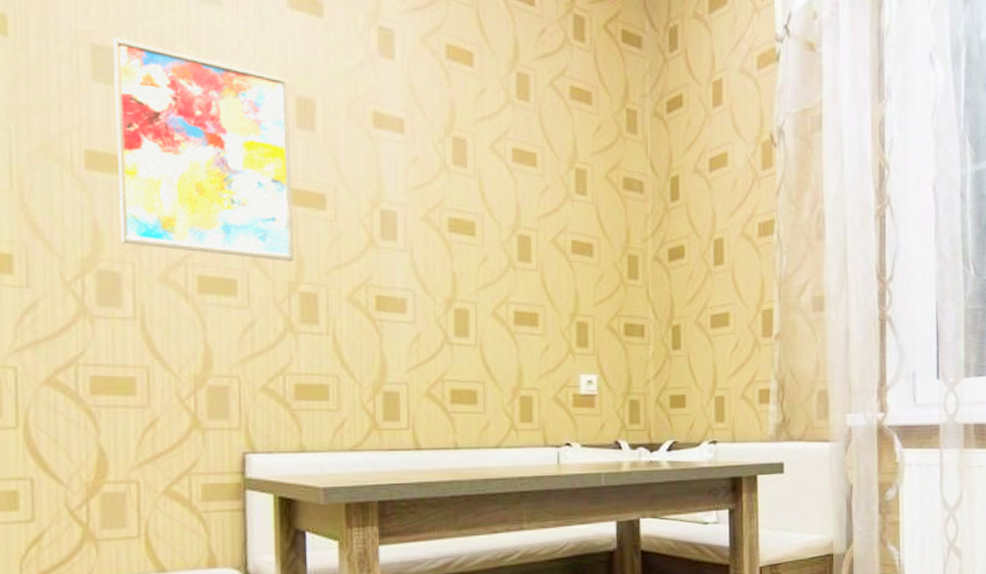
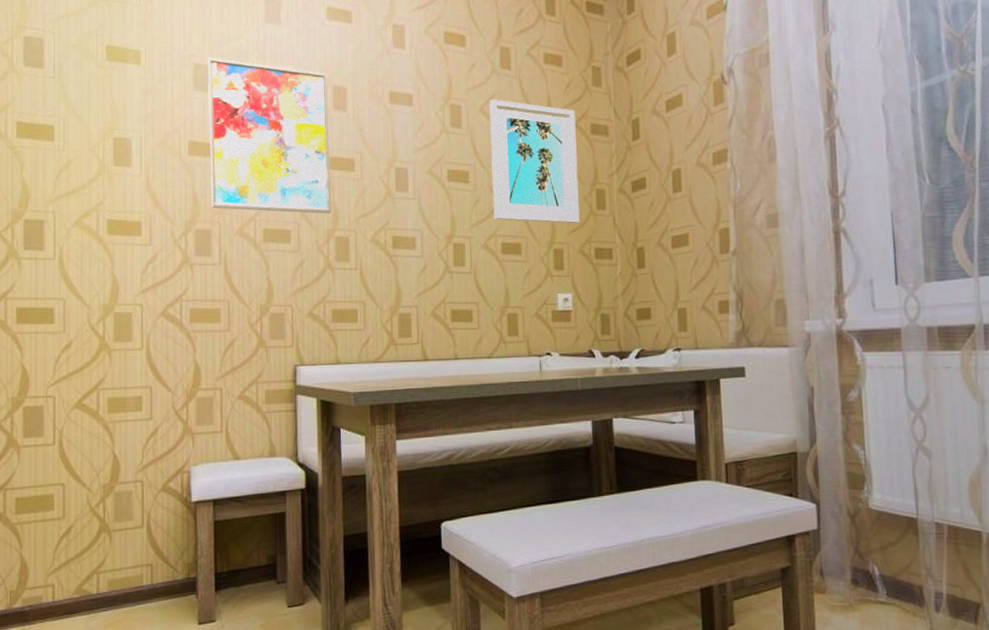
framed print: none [502,136,608,294] -> present [489,99,580,224]

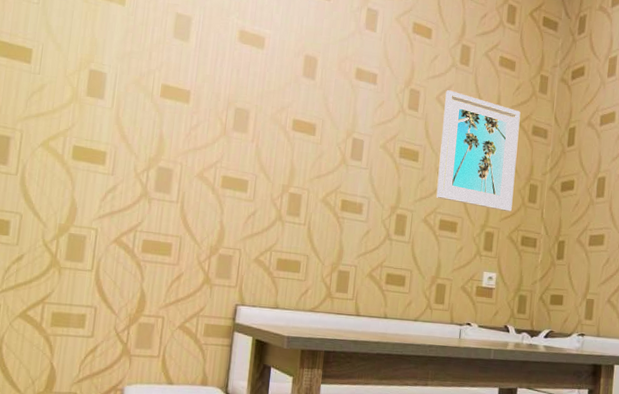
wall art: present [208,57,332,214] -> none [176,9,301,171]

